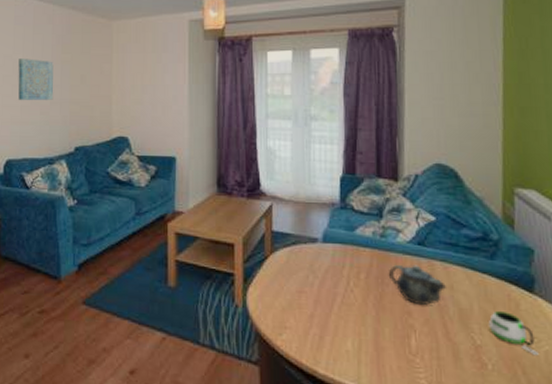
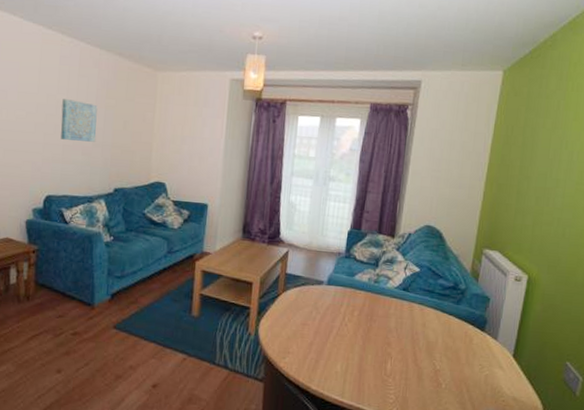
teapot: present [388,265,446,306] -> none [376,306,420,339]
mug: present [489,310,539,355] -> none [448,343,481,378]

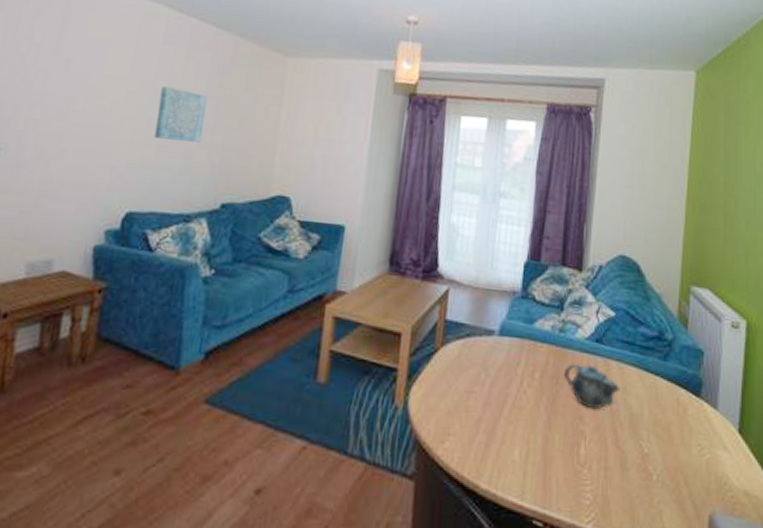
teapot: none [376,306,420,339] -> present [563,364,619,410]

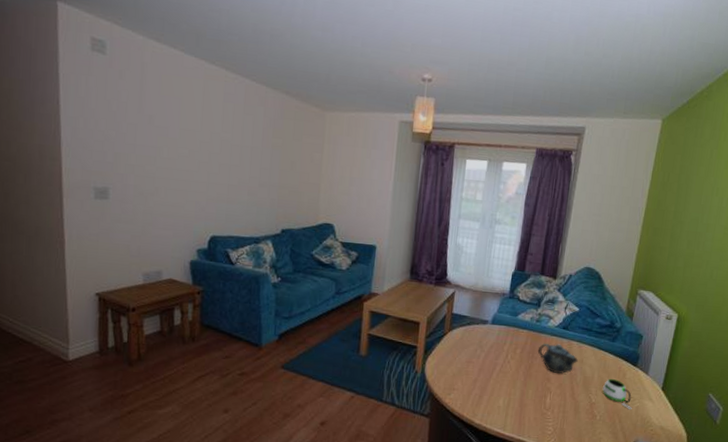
wall art: present [154,86,208,143] -> none [225,137,264,182]
mug: none [657,415,701,464] -> present [603,378,632,409]

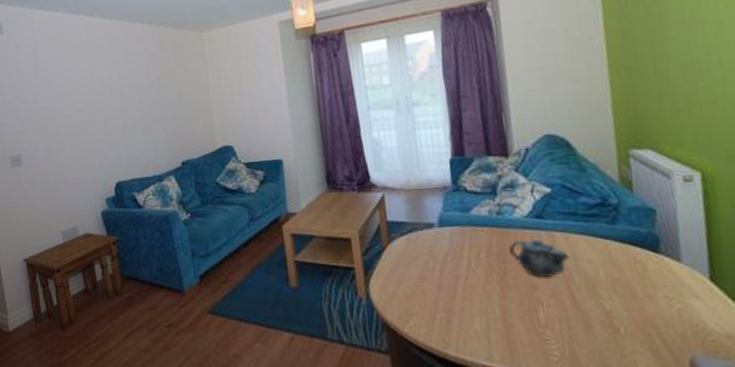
mug: present [603,378,632,409] -> none [617,274,671,314]

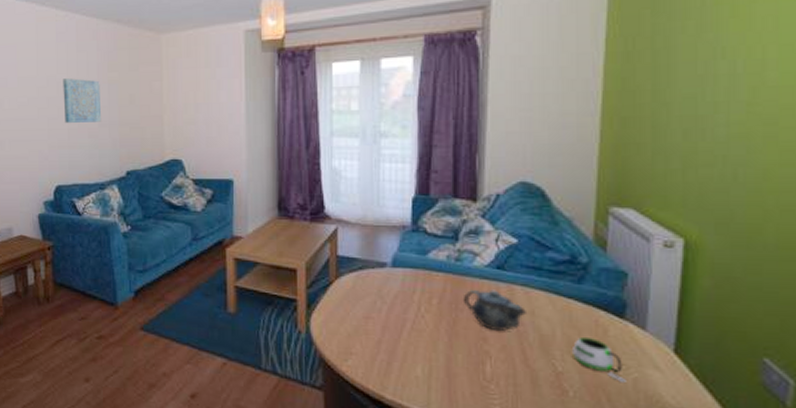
wall art: none [115,79,155,122] -> present [63,78,102,123]
mug: none [617,274,671,314] -> present [573,336,626,382]

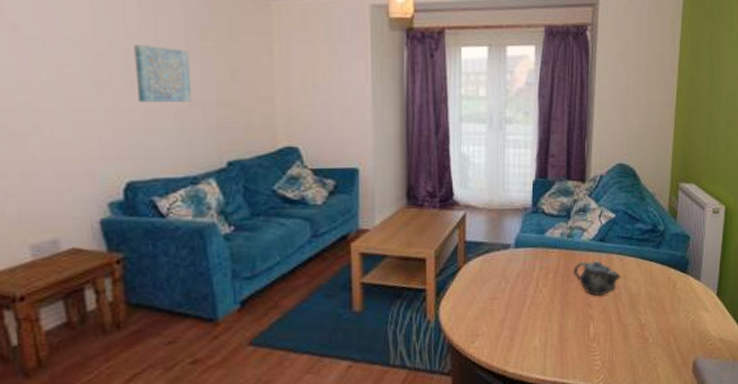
mug: present [573,336,626,382] -> none [652,291,687,325]

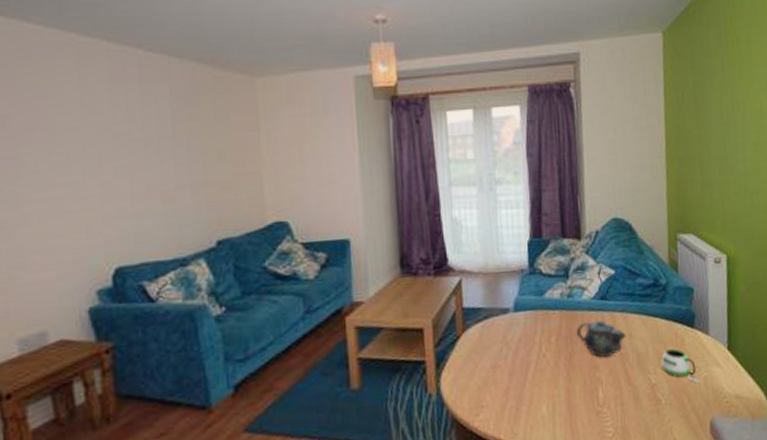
wall art: present [134,45,193,102] -> none [121,129,180,186]
mug: none [652,291,687,325] -> present [661,348,700,383]

